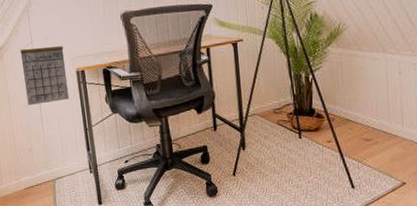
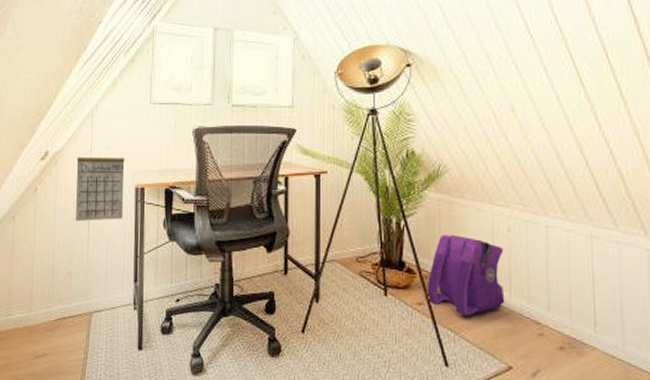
backpack: none [333,82,399,147] -> present [426,235,505,316]

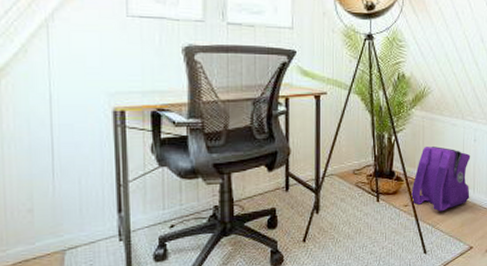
calendar: present [76,147,125,221] -> none [28,65,99,150]

